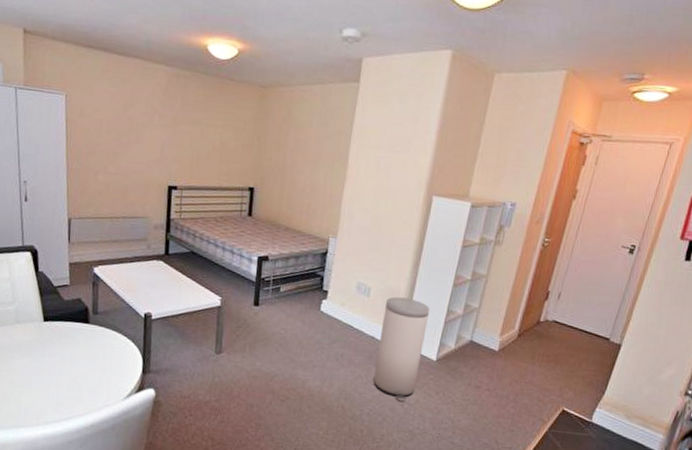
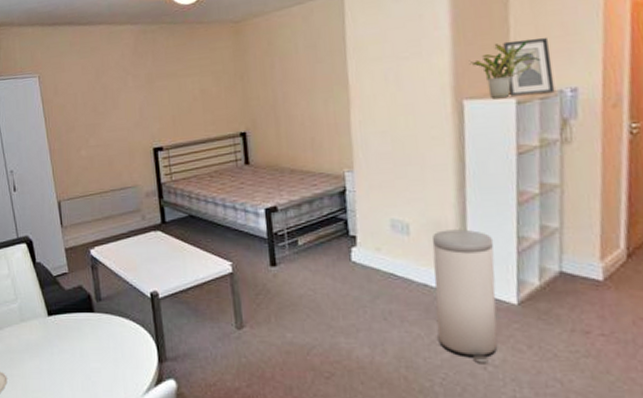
potted plant: none [445,155,496,201] -> present [471,39,540,100]
picture frame: none [467,155,505,203] -> present [503,37,555,96]

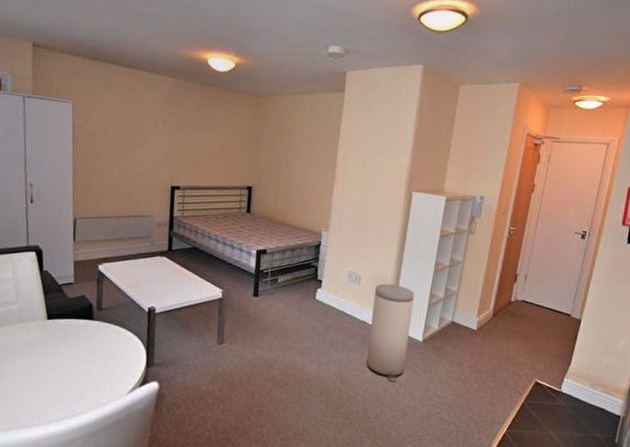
potted plant: present [471,39,540,100] -> none [422,156,466,196]
picture frame: present [503,37,555,96] -> none [442,155,473,197]

